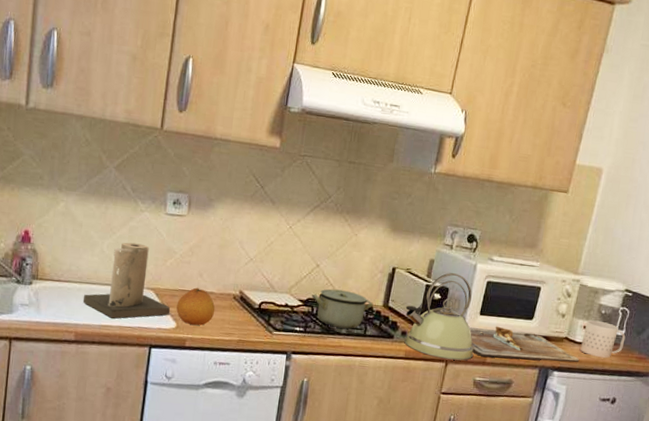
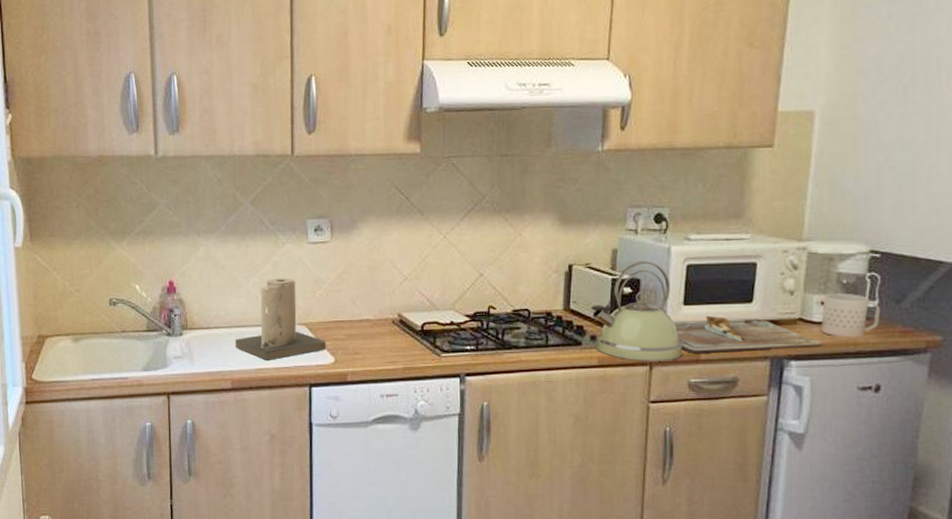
fruit: present [176,287,215,326] -> none [332,316,374,357]
cooking pot: present [312,289,374,329] -> none [479,298,552,341]

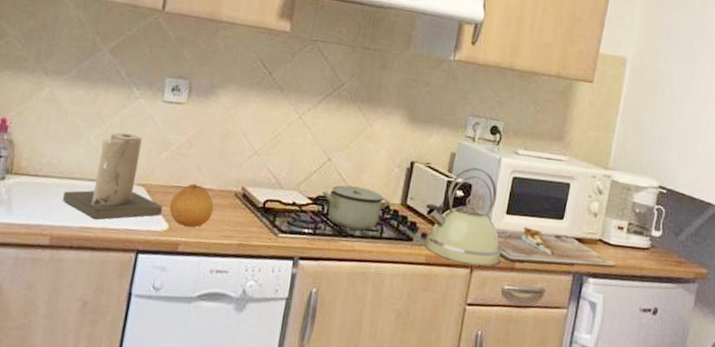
fruit: none [332,316,374,357] -> present [169,183,214,227]
cooking pot: none [479,298,552,341] -> present [322,185,391,231]
mug: present [821,293,881,338] -> none [616,219,663,263]

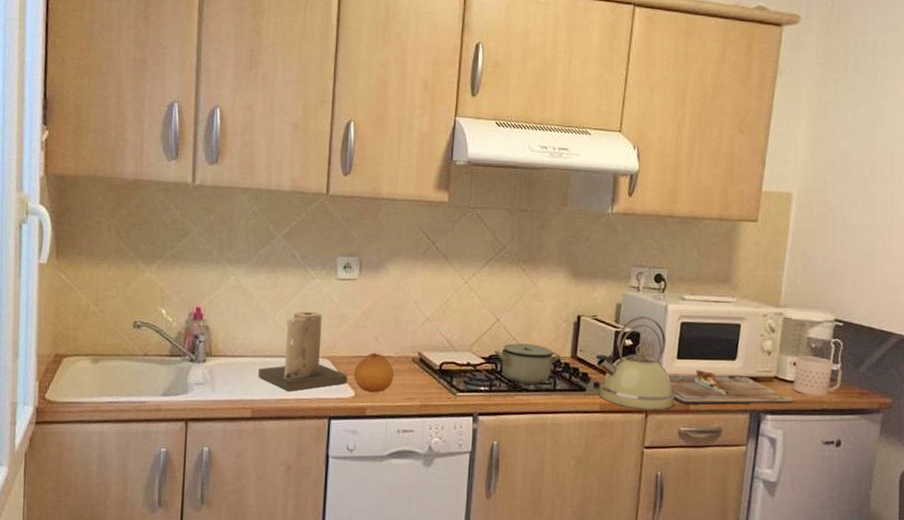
mug: none [616,219,663,263] -> present [793,355,842,397]

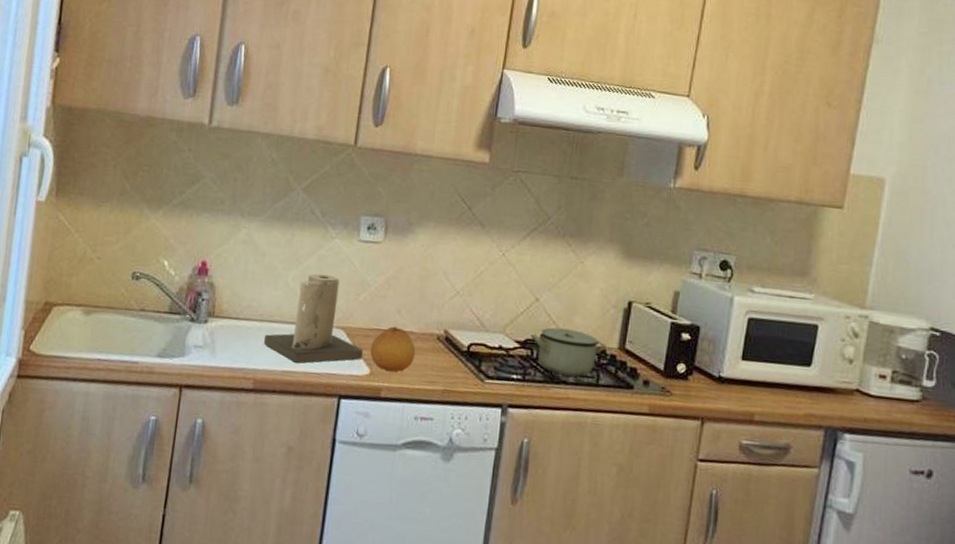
kettle: present [595,316,675,411] -> none [646,307,737,419]
cutting board: present [668,369,794,405] -> none [729,374,878,423]
mug: present [793,355,842,397] -> none [877,366,937,418]

